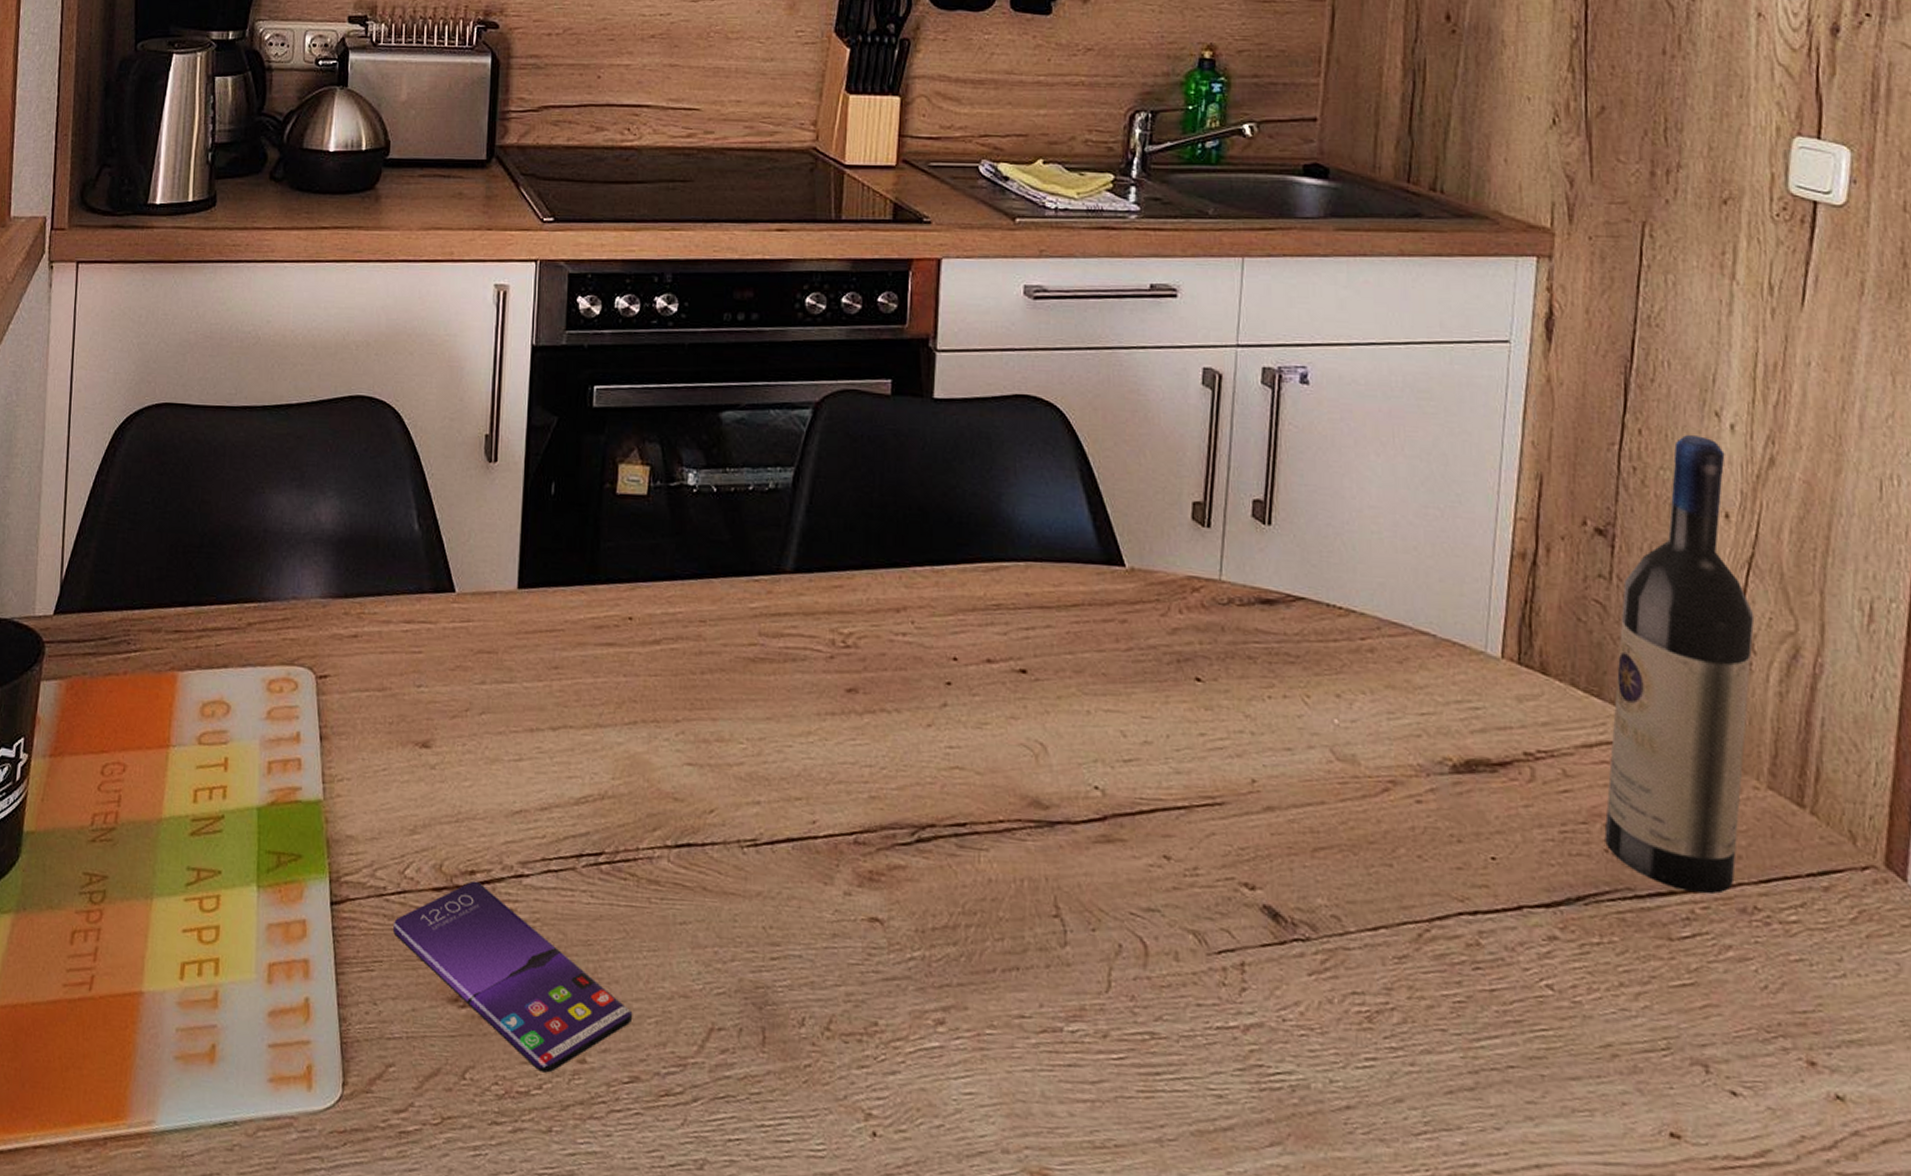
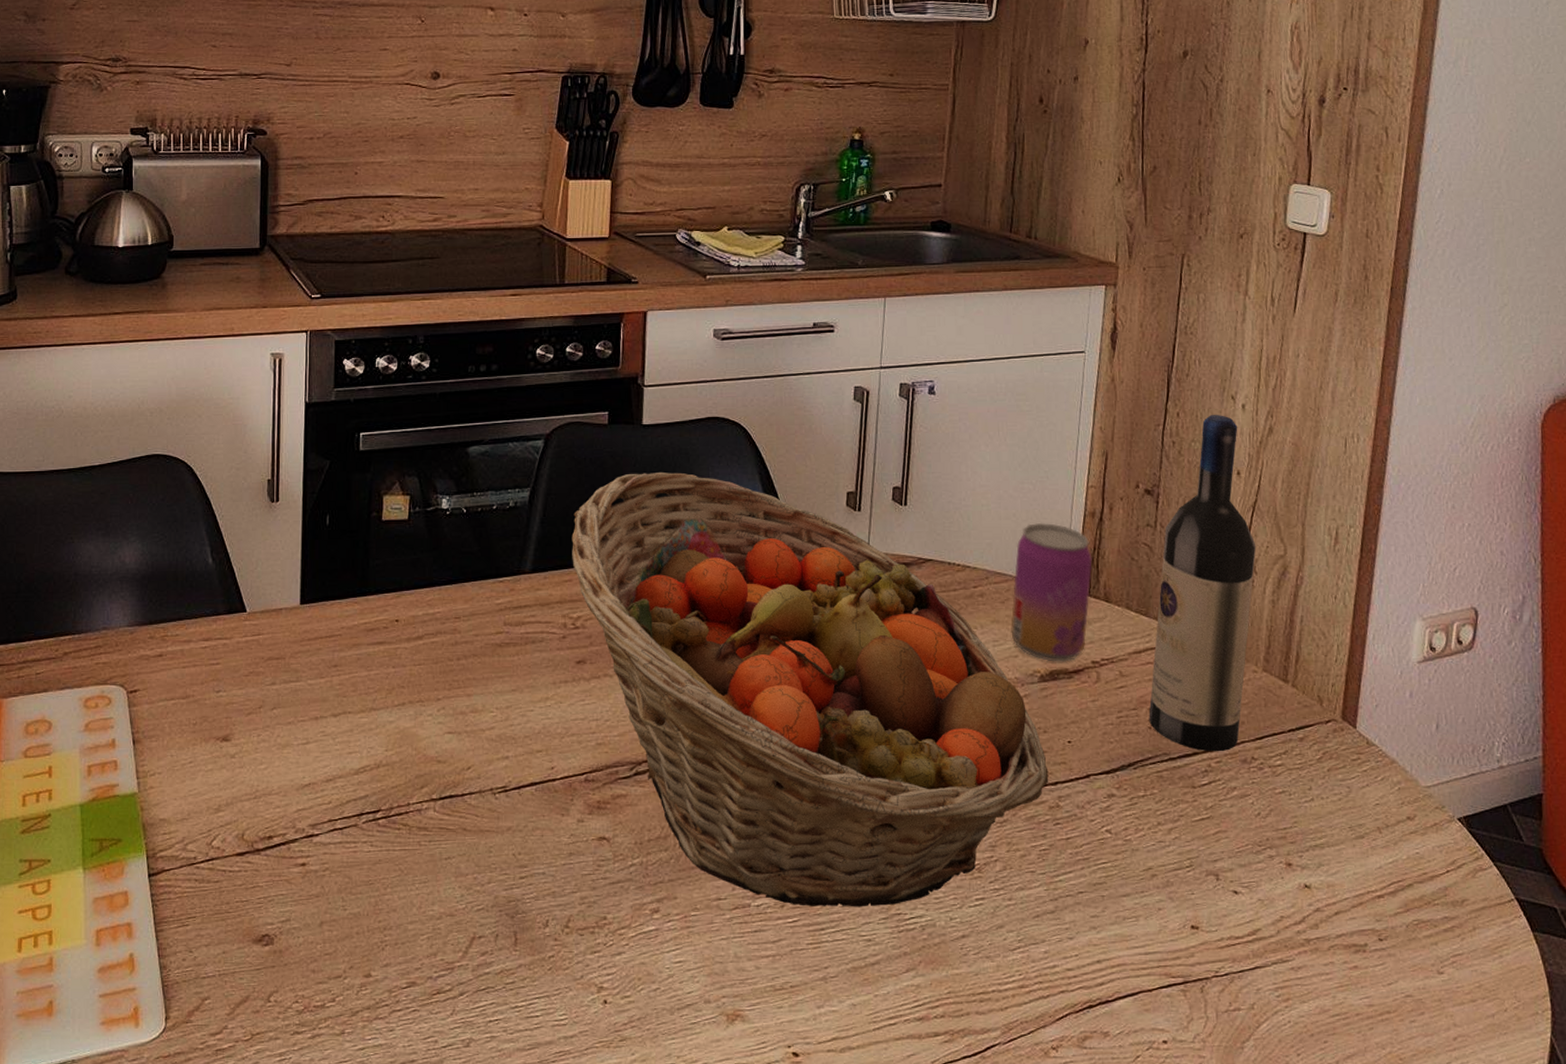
smartphone: present [393,880,633,1073] -> none [204,844,409,988]
fruit basket: none [843,458,1465,1053] -> present [571,472,1049,907]
beer can: none [1411,560,1523,750] -> present [1011,522,1092,662]

